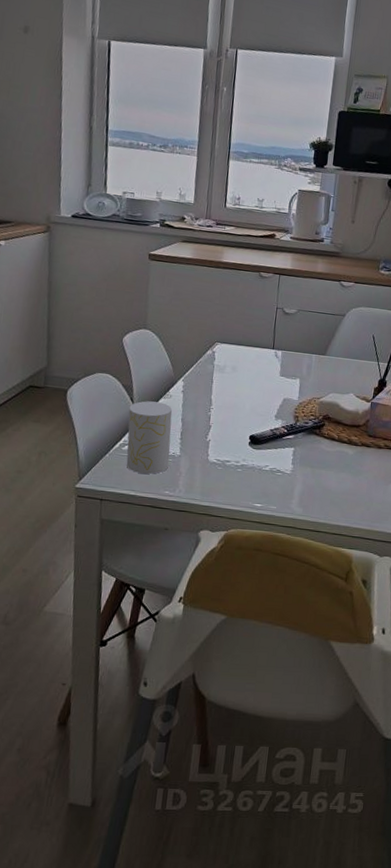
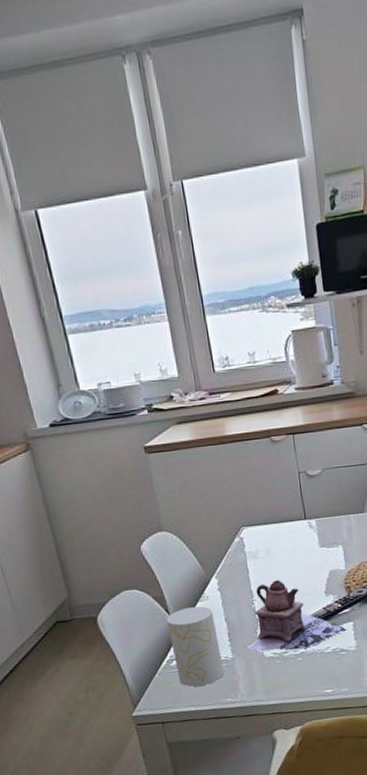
teapot: none [194,395,287,462] -> present [246,580,347,653]

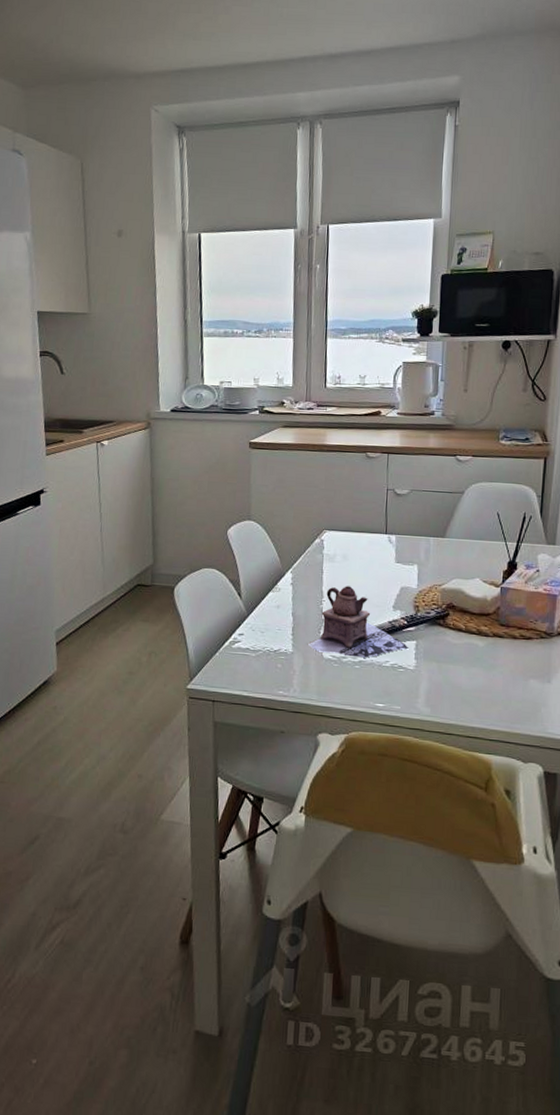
cup: present [166,606,224,687] -> none [236,595,282,673]

